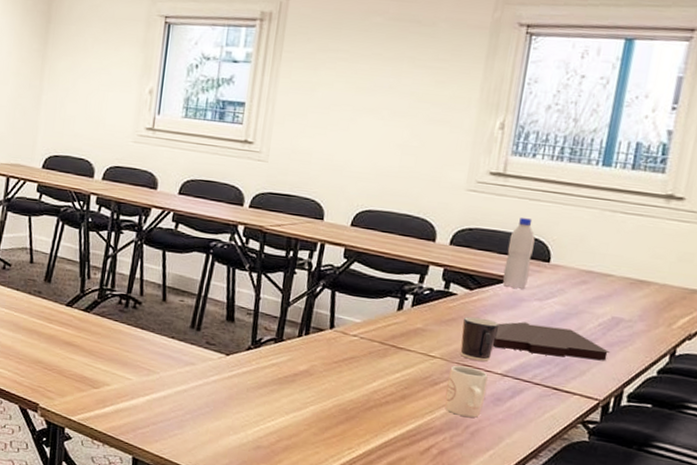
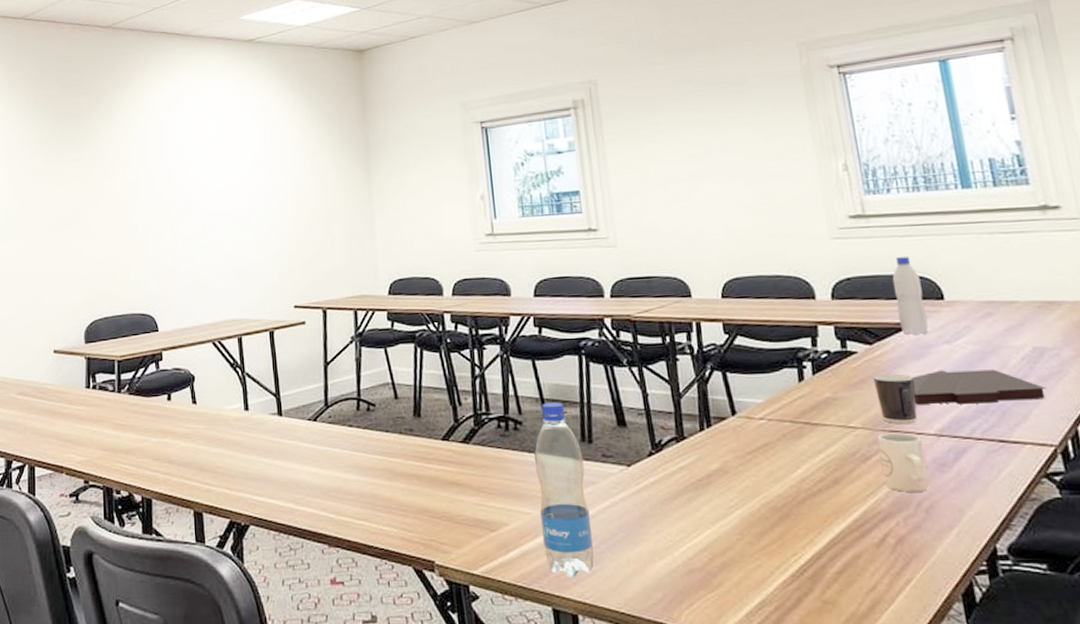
bottle: none [136,289,190,436] -> present [534,402,594,578]

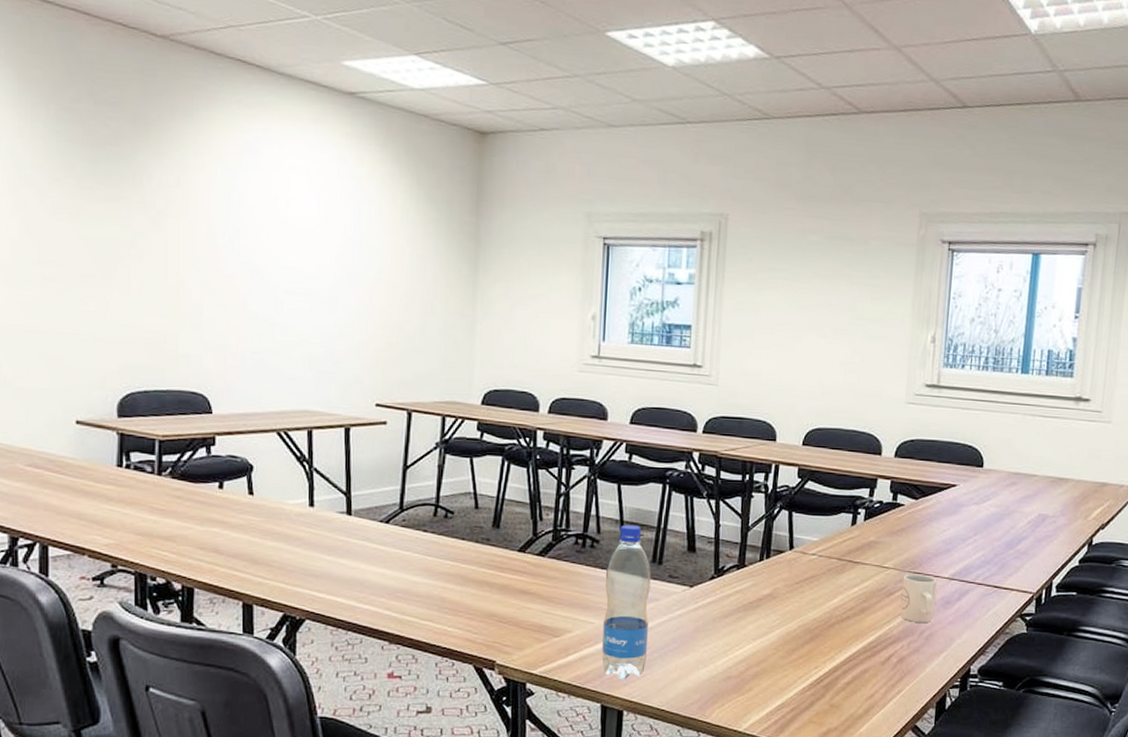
mug: present [872,374,918,424] -> none [911,525,944,568]
water bottle: present [892,256,929,336] -> none [943,425,969,496]
papers: present [911,369,1047,404] -> none [940,526,1040,556]

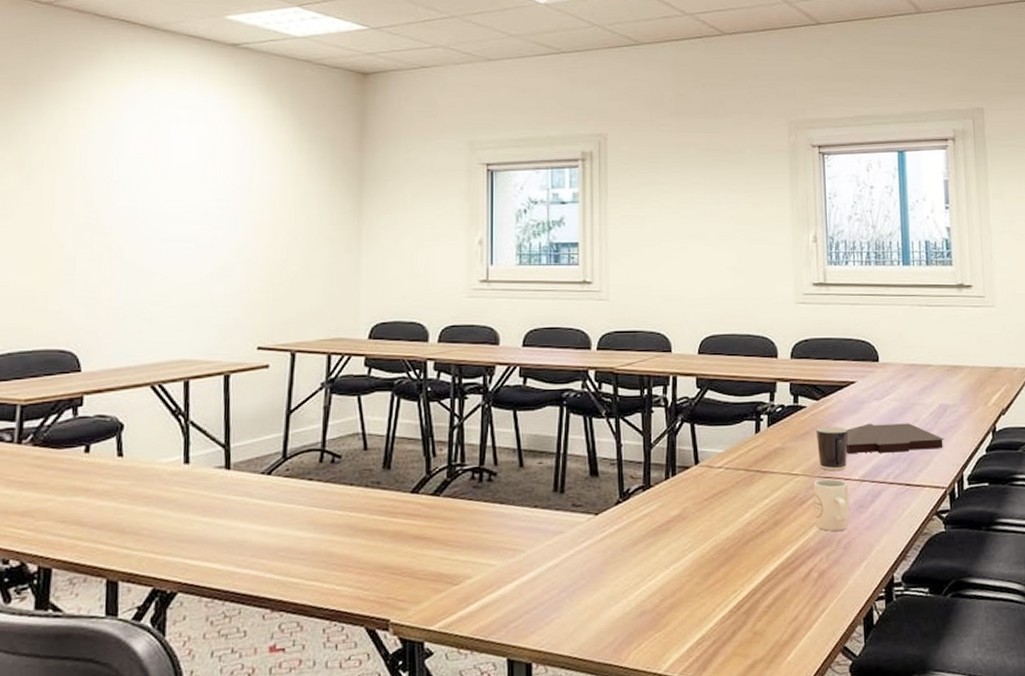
bottle: present [601,525,651,680] -> none [505,453,555,627]
mug: none [911,525,944,568] -> present [815,426,849,471]
papers: none [940,526,1040,556] -> present [846,423,945,453]

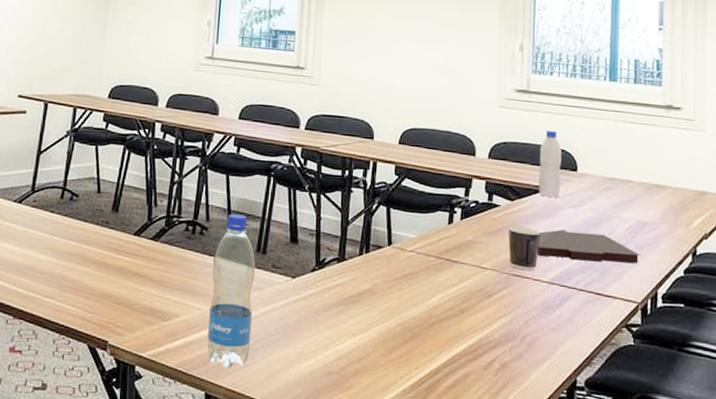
bottle: none [505,453,555,627] -> present [207,214,256,369]
mug: present [813,478,850,531] -> none [500,275,537,328]
water bottle: none [841,321,864,393] -> present [538,130,562,199]

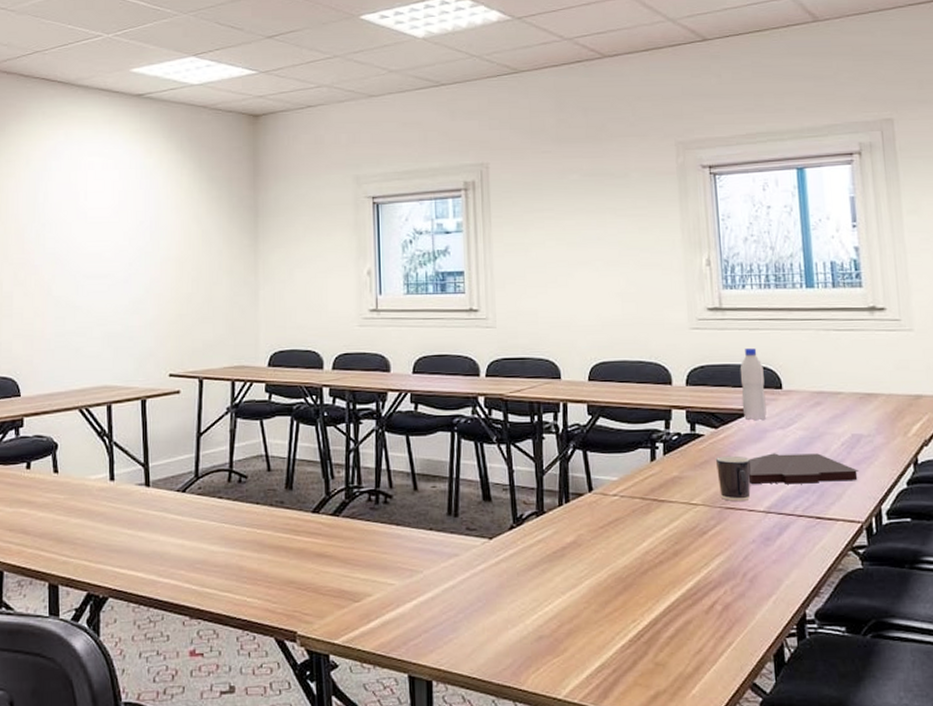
bottle: present [207,214,256,369] -> none [402,477,452,646]

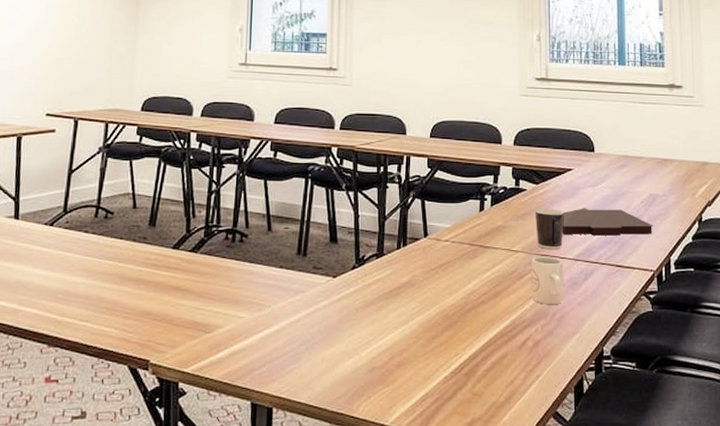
mug: none [714,509,755,563] -> present [531,256,564,304]
water bottle: present [740,347,767,421] -> none [560,114,580,179]

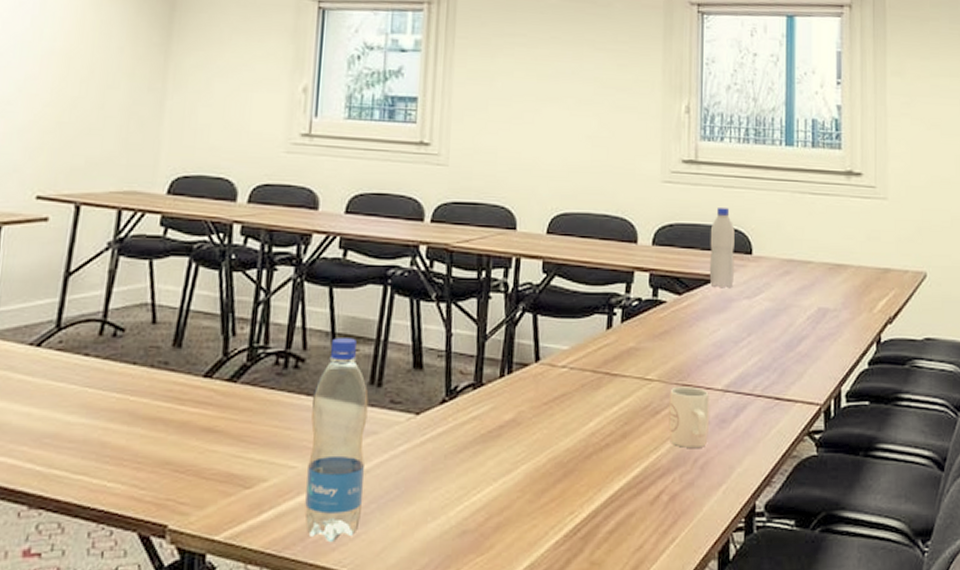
bottle: none [251,219,297,375] -> present [304,338,369,543]
mug: present [535,209,565,250] -> none [675,326,713,379]
water bottle: none [560,114,580,179] -> present [709,206,735,289]
papers: present [563,208,654,236] -> none [710,325,823,360]

